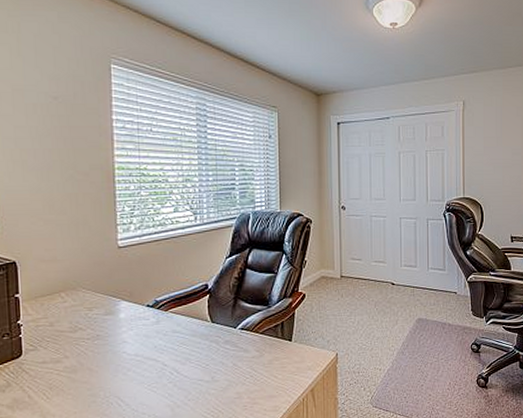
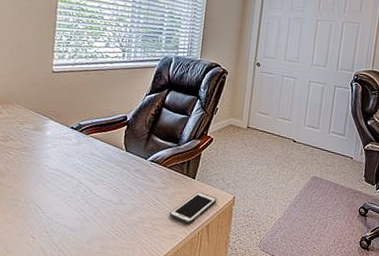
cell phone: none [268,354,319,392] -> present [169,191,217,225]

